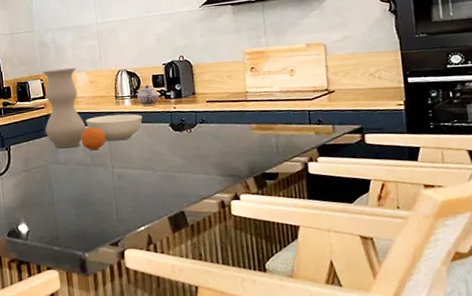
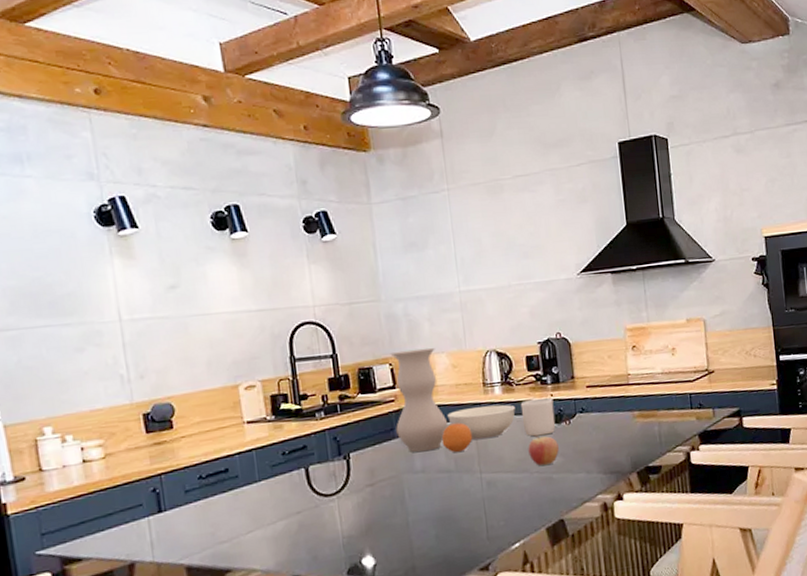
teapot: present [137,85,160,106] -> none [509,368,535,394]
mug: none [147,110,178,141] -> present [520,398,556,437]
fruit: none [153,140,181,165] -> present [528,435,559,466]

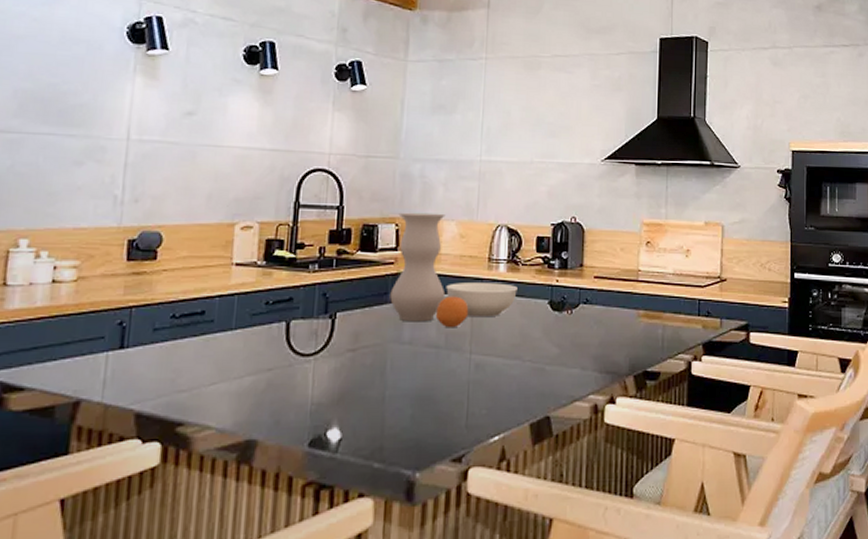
mug: present [520,398,556,437] -> none [523,283,558,322]
fruit: present [528,435,559,466] -> none [524,321,556,354]

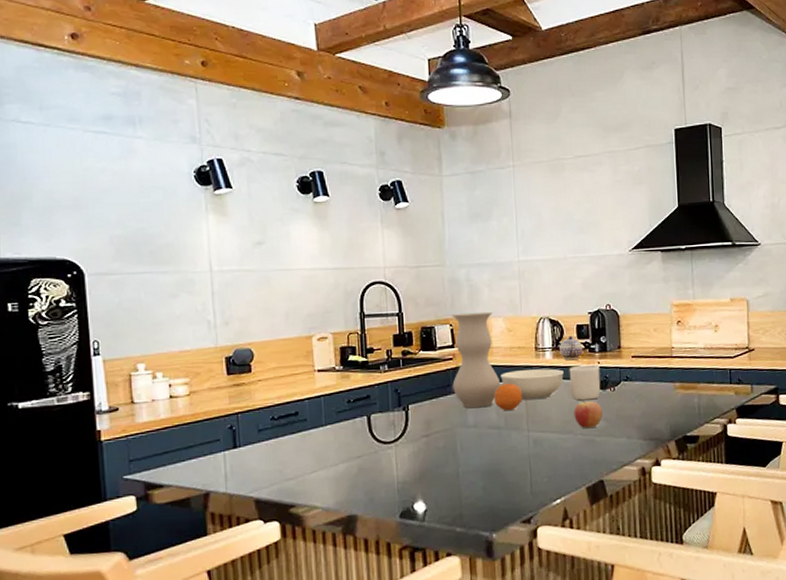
teapot: none [515,248,542,275] -> present [559,335,583,360]
mug: none [523,283,558,322] -> present [569,365,601,401]
fruit: none [524,321,556,354] -> present [574,399,603,428]

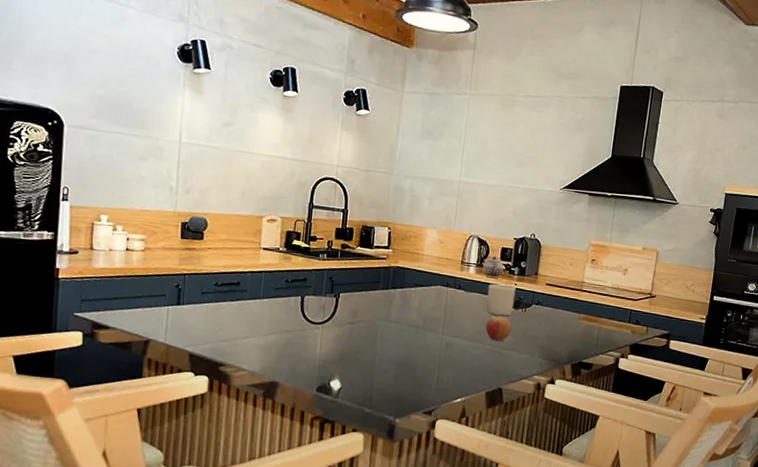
vase: present [451,311,501,409] -> none [381,218,429,307]
fruit: present [494,383,523,411] -> none [417,288,444,314]
bowl: present [500,368,564,401] -> none [426,278,483,308]

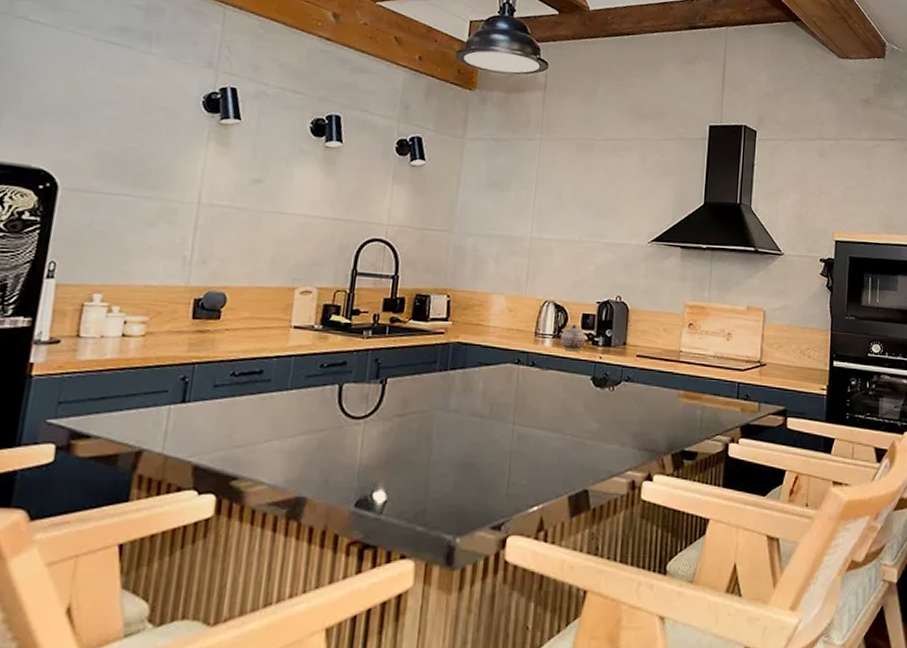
fruit: present [485,314,512,341] -> none [566,395,598,429]
mug: present [486,284,516,316] -> none [566,359,601,398]

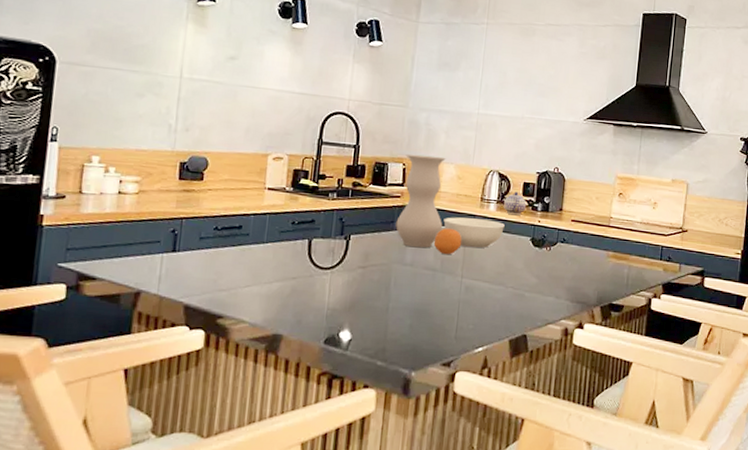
vase: none [438,284,495,392] -> present [396,154,446,248]
fruit: none [481,367,514,399] -> present [433,228,462,255]
bowl: none [492,355,562,390] -> present [443,217,505,248]

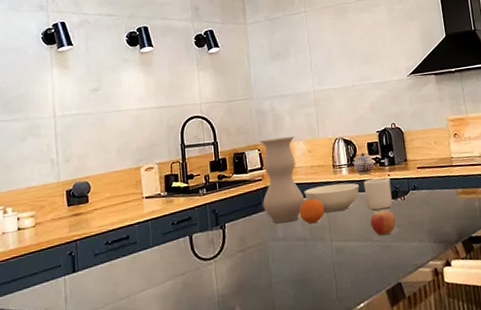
mug: none [508,222,540,256] -> present [363,177,393,210]
fruit: none [508,254,536,283] -> present [370,209,396,235]

